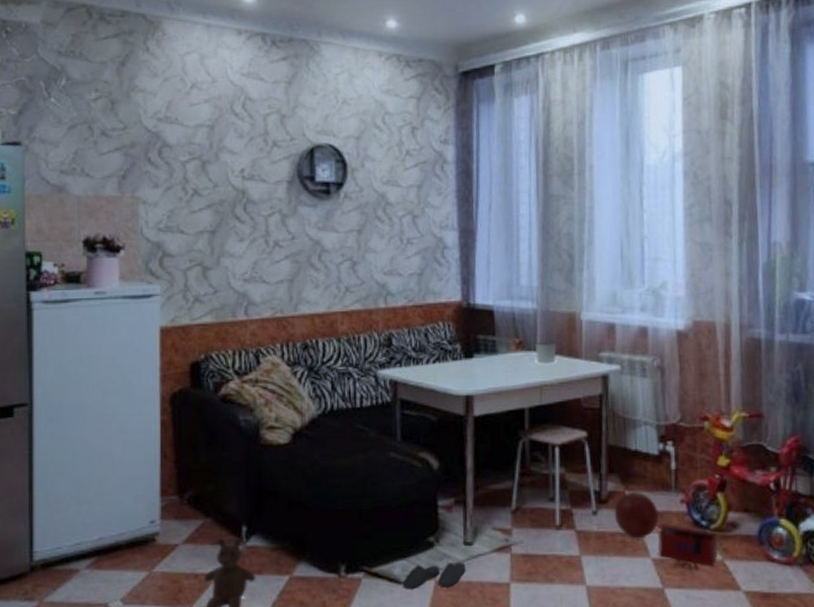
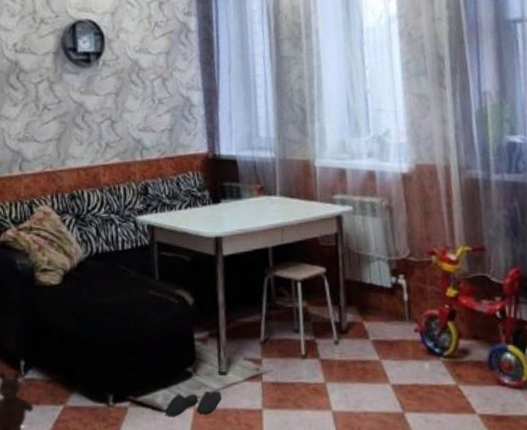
mug: present [535,341,556,364] -> none [275,186,294,207]
ball: present [614,492,659,539] -> none [354,323,396,366]
toy: present [658,522,719,571] -> none [395,350,453,396]

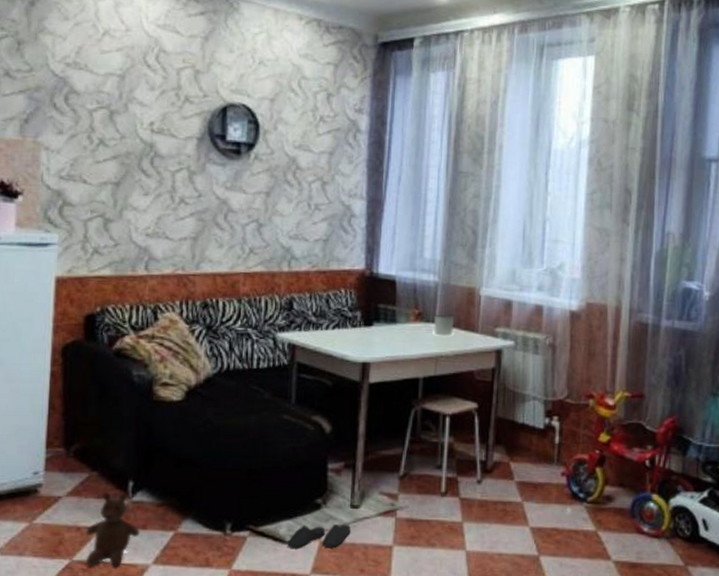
mug: none [275,186,294,207] -> present [434,314,454,336]

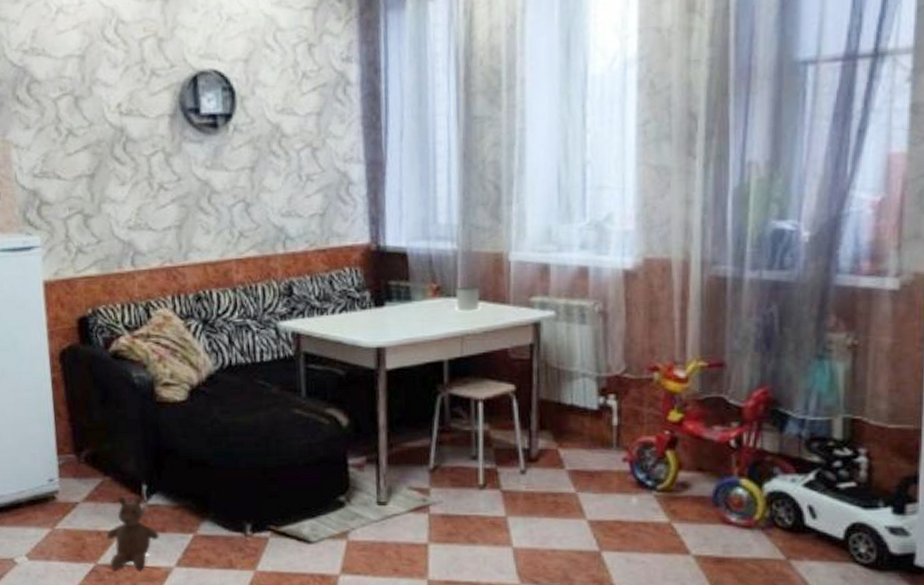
slippers: present [287,523,352,548] -> none [311,521,381,548]

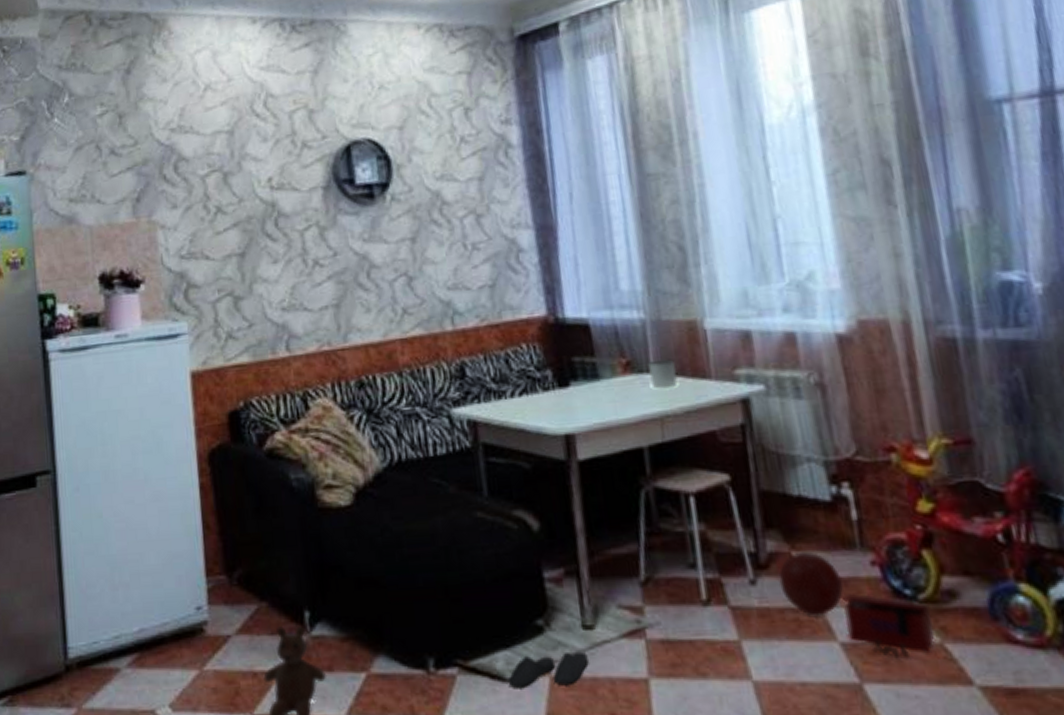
slippers: none [311,521,381,548] -> present [507,651,590,688]
ball: none [545,450,597,499] -> present [778,552,844,616]
toy: none [594,482,666,534] -> present [842,593,935,659]

